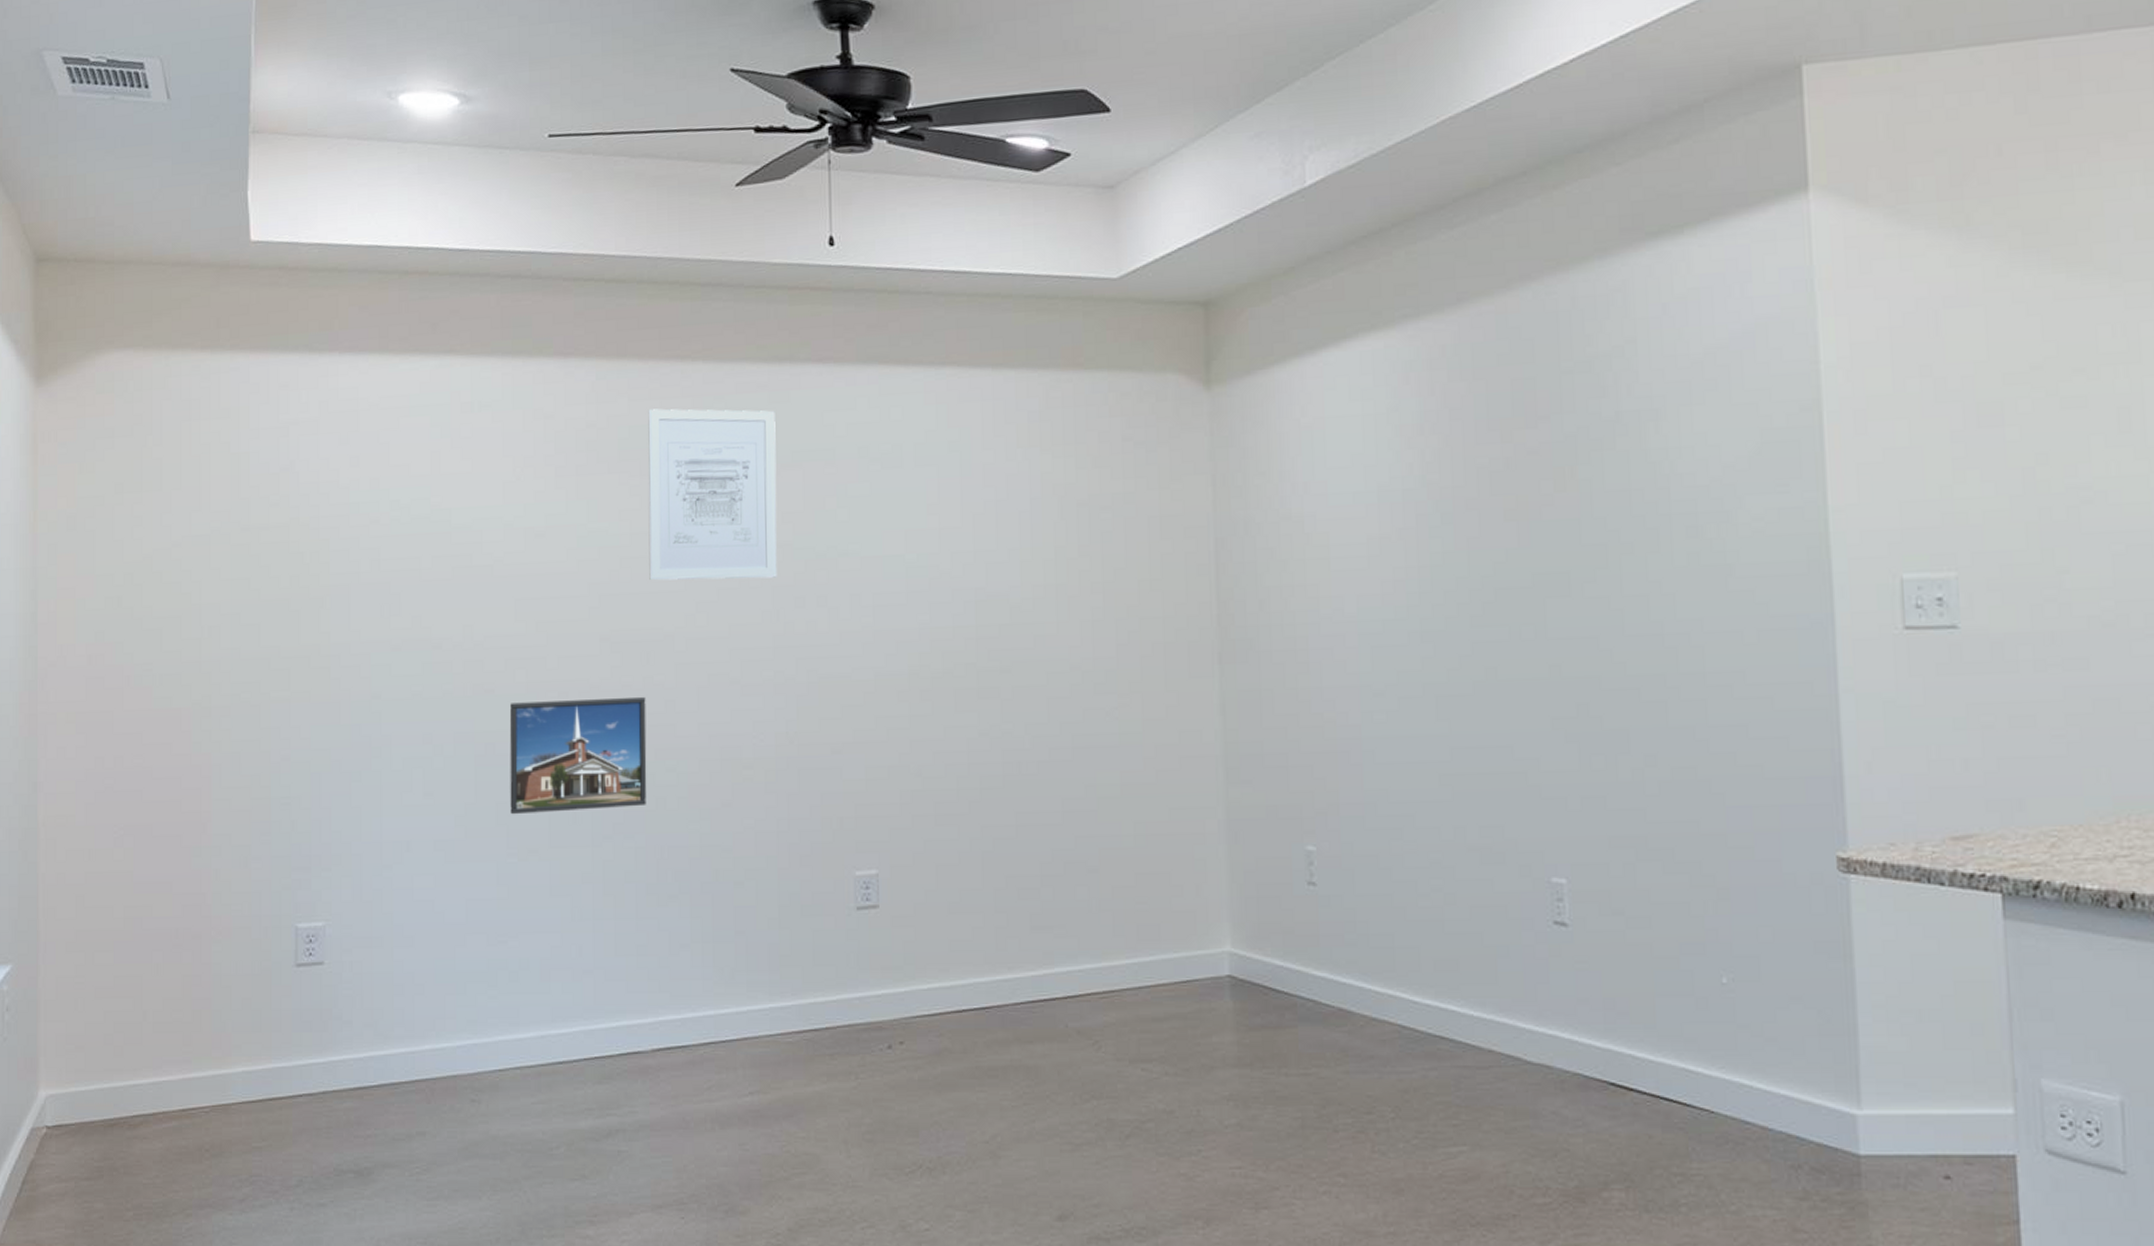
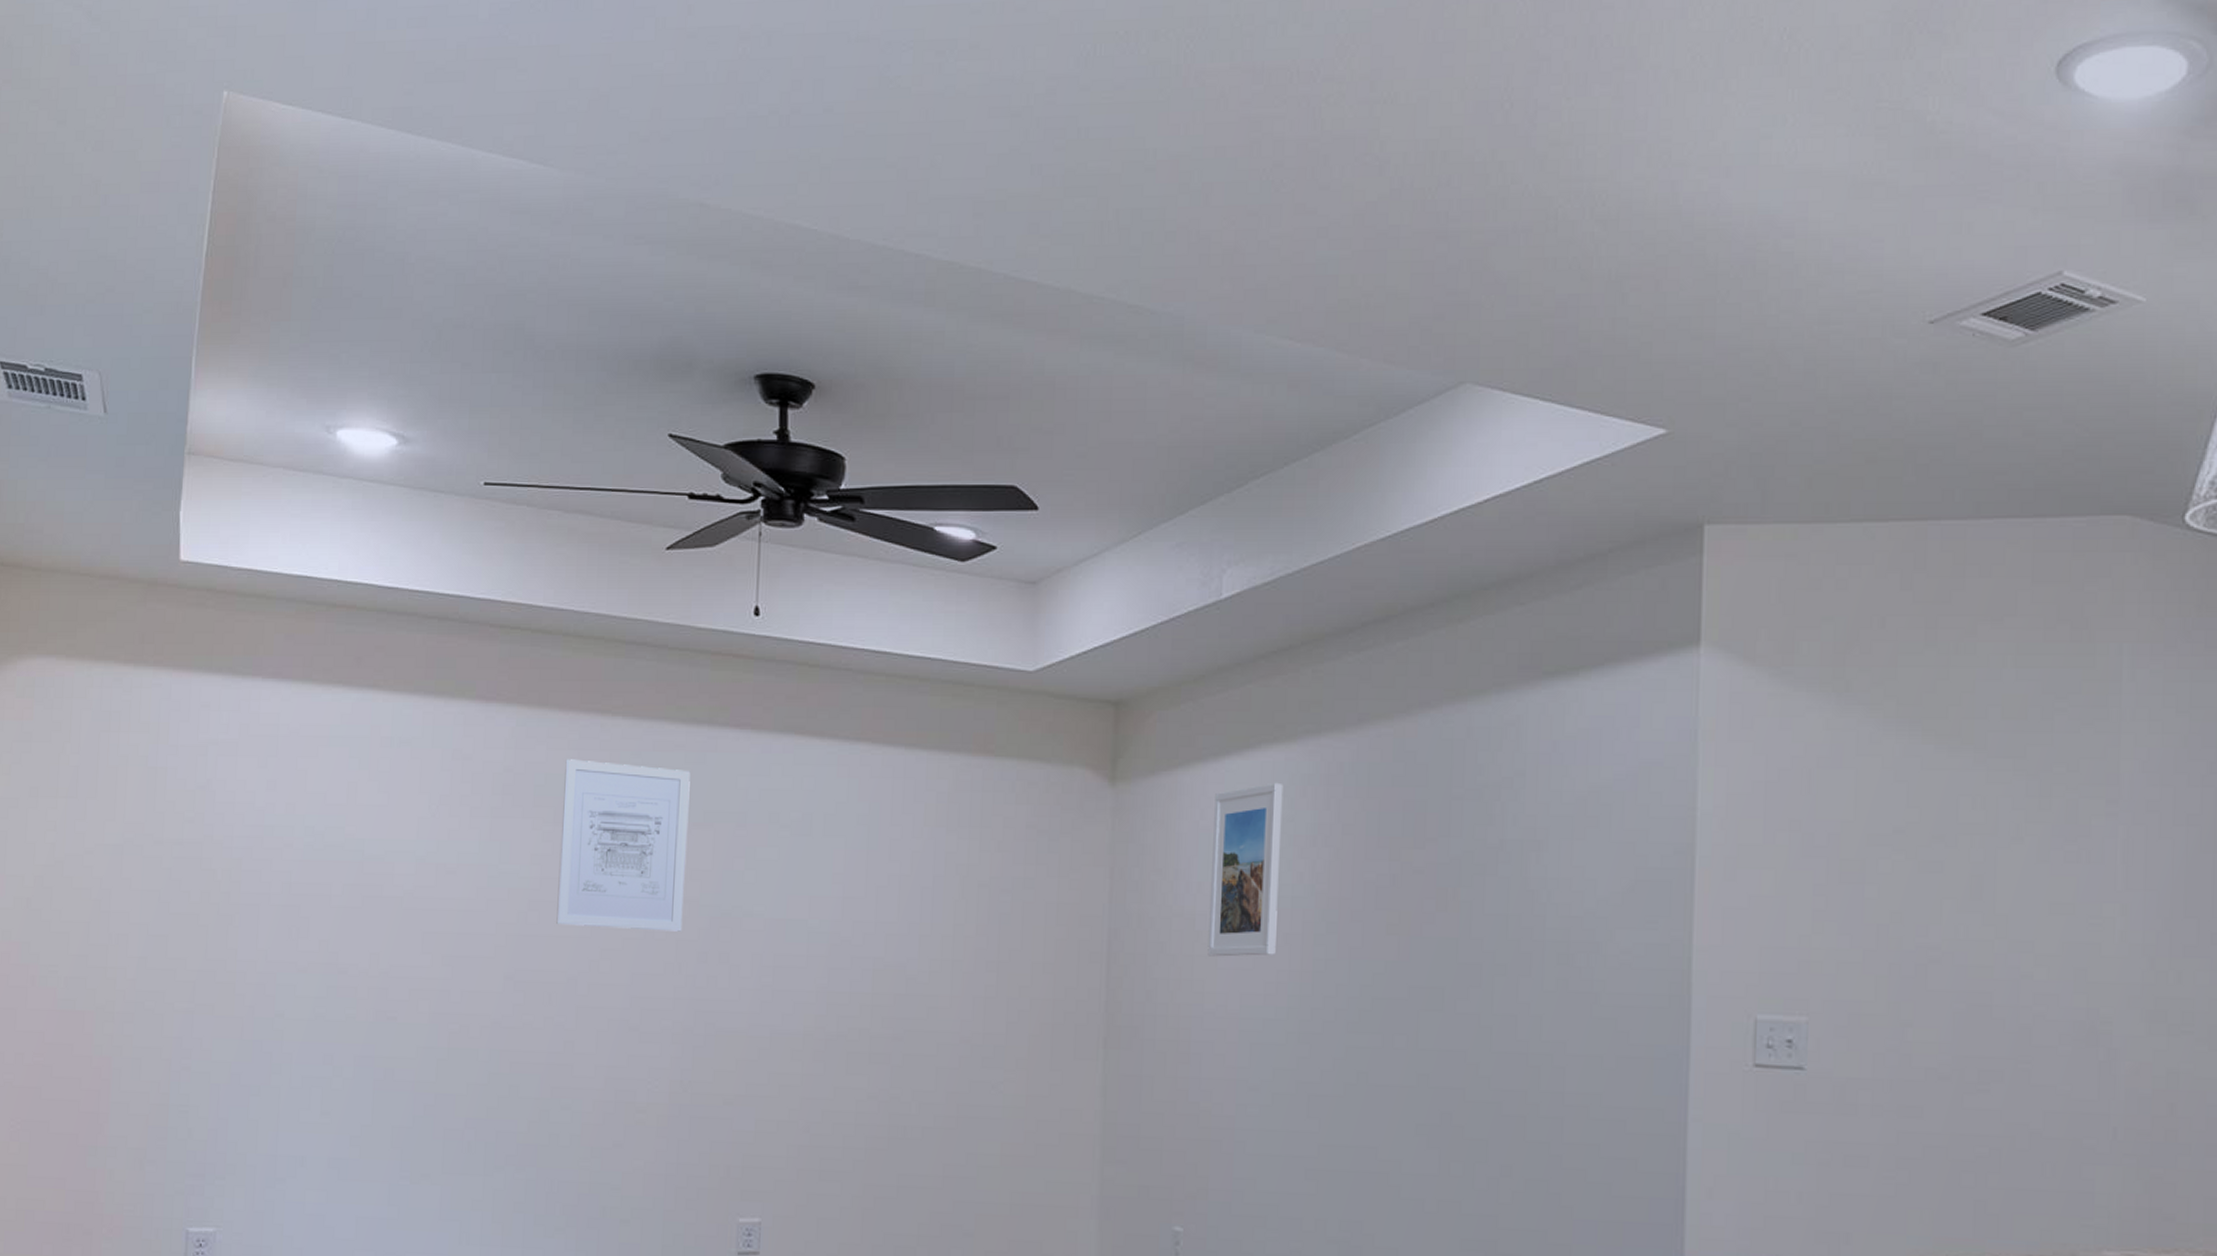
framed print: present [509,696,647,815] -> none [405,1032,545,1141]
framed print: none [1315,371,1390,559] -> present [1207,782,1284,957]

